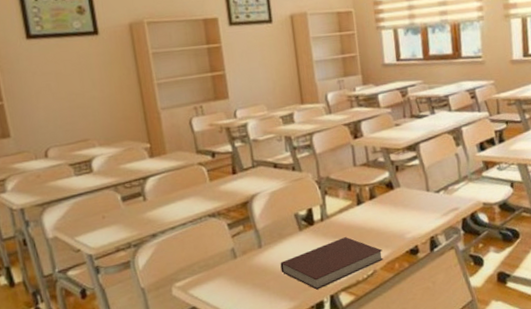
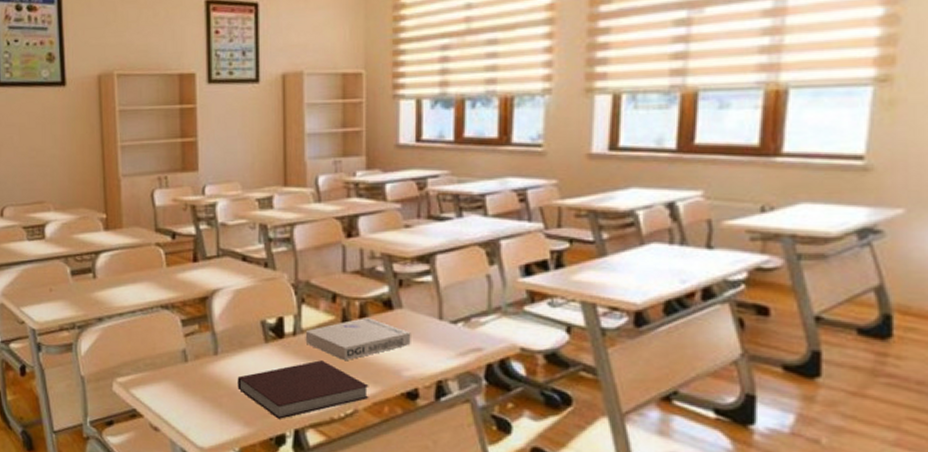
book: none [330,198,409,234] -> present [305,318,411,360]

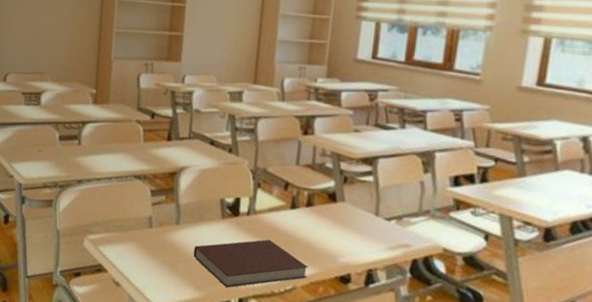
book: present [305,318,411,360] -> none [257,206,350,242]

